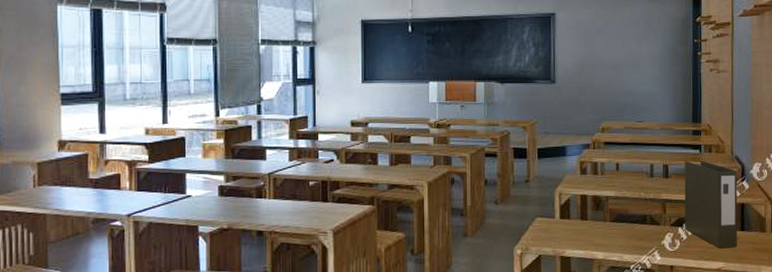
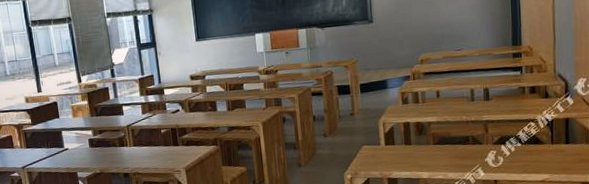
binder: present [684,160,738,249] -> none [505,80,562,162]

